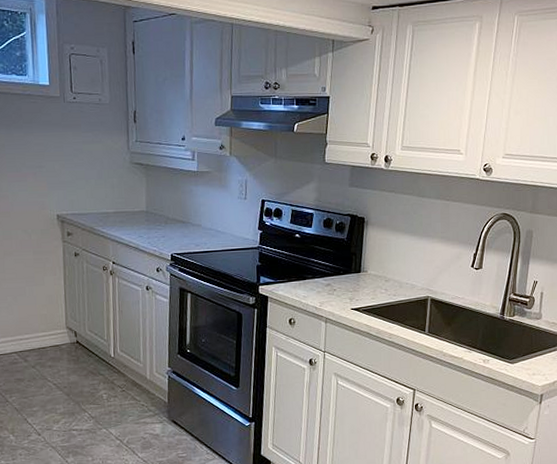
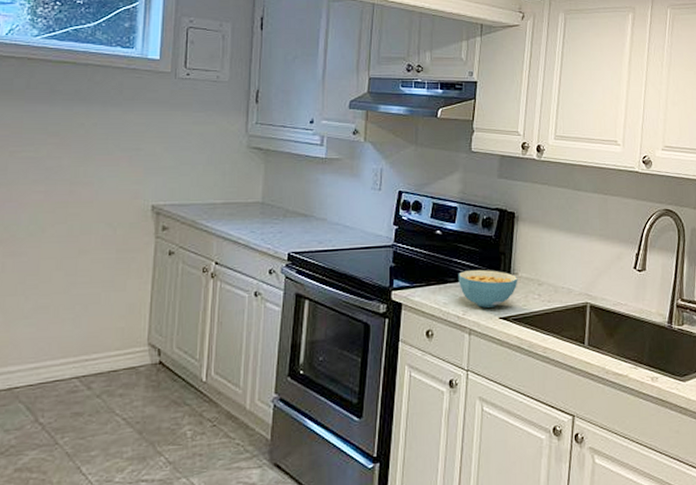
cereal bowl: none [315,267,368,300] -> present [458,269,518,308]

